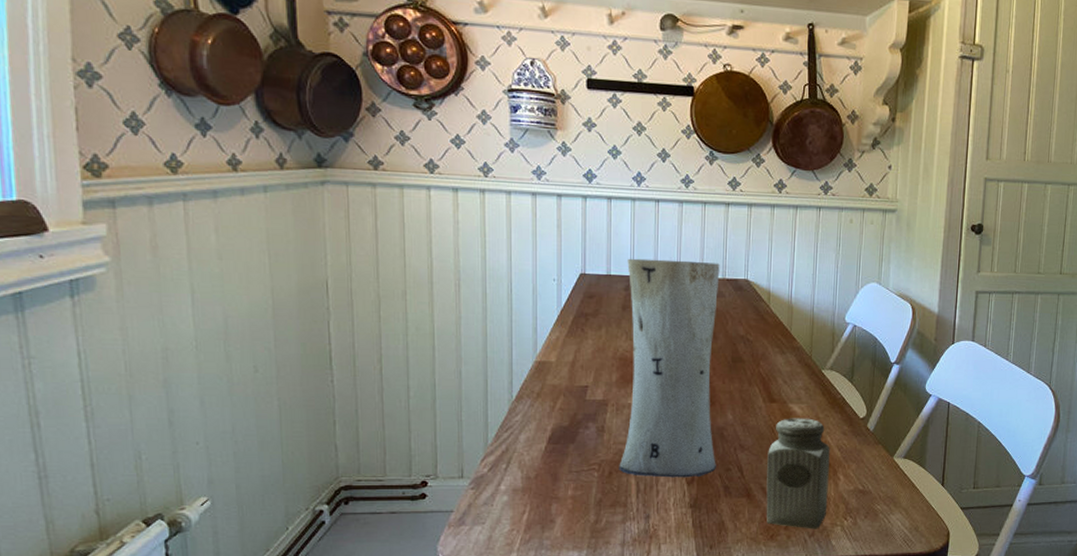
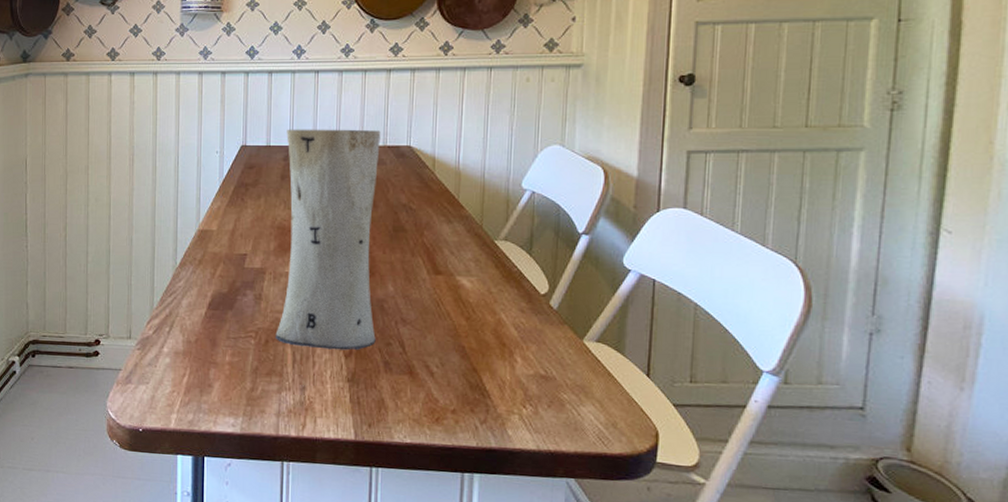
salt shaker: present [766,418,830,529] -> none [430,291,505,416]

